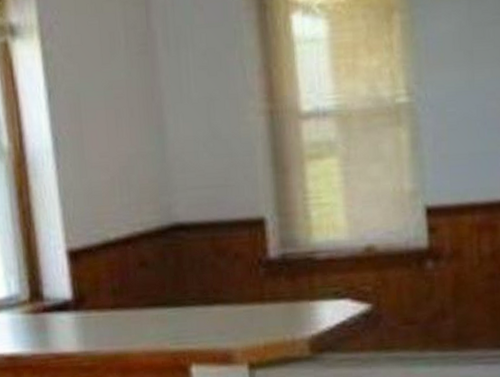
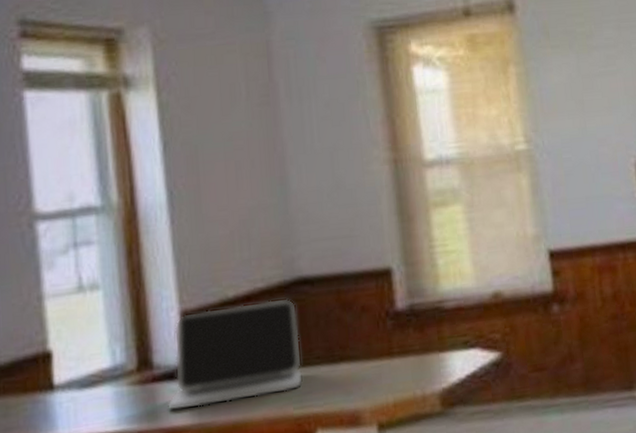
laptop: none [56,242,179,339] -> present [166,298,304,412]

